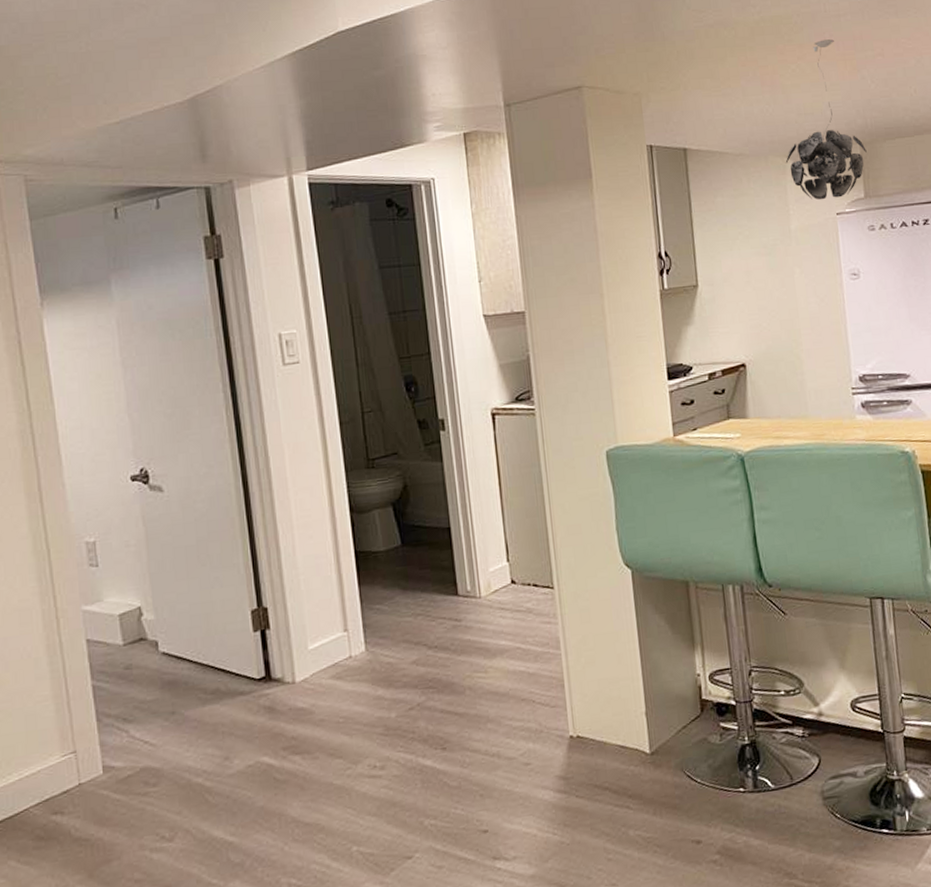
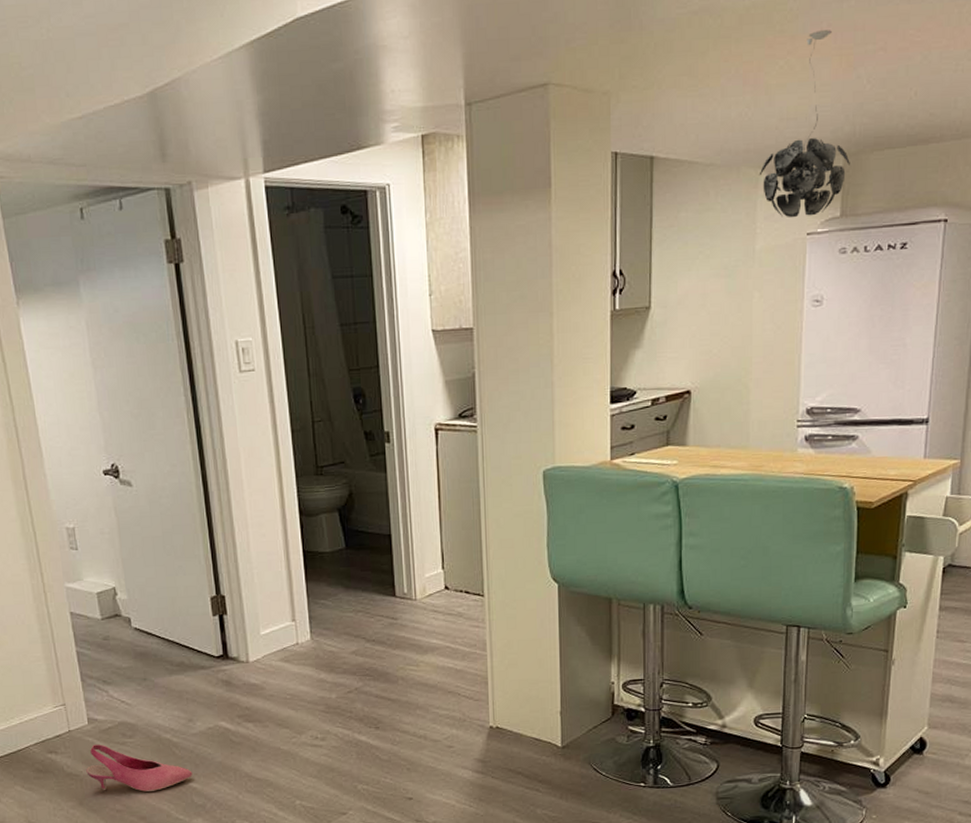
shoe: none [99,797,229,857] -> present [86,744,193,792]

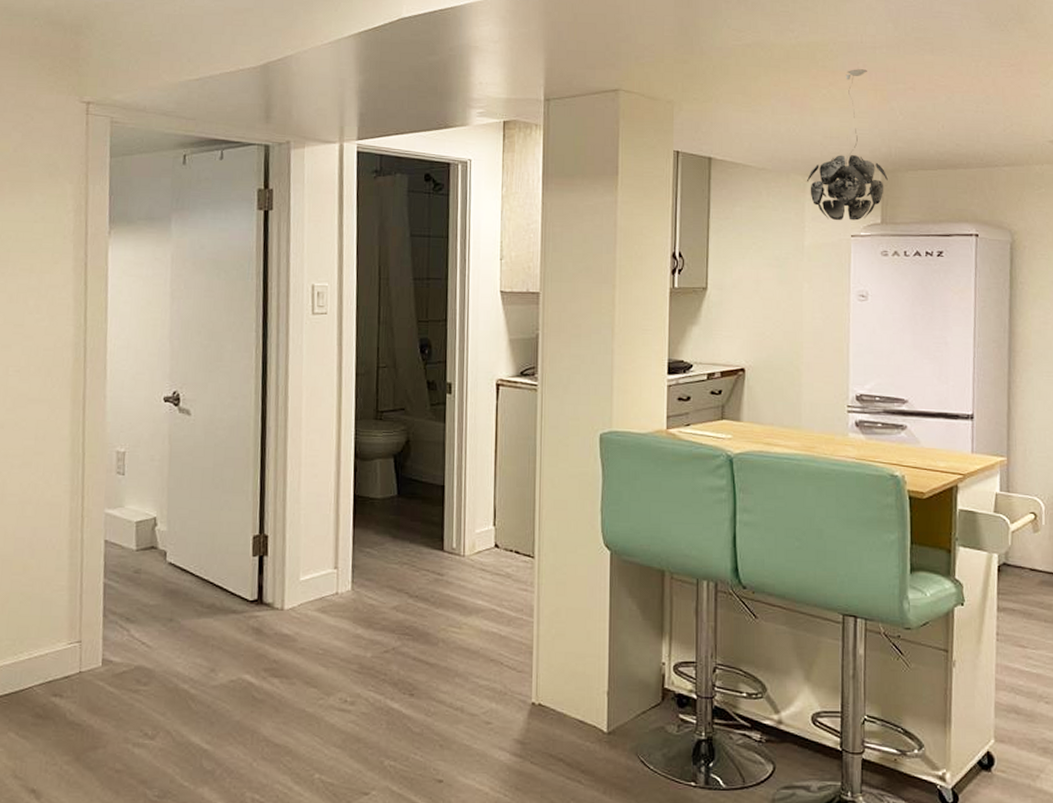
shoe: present [86,744,193,792] -> none [90,690,206,750]

